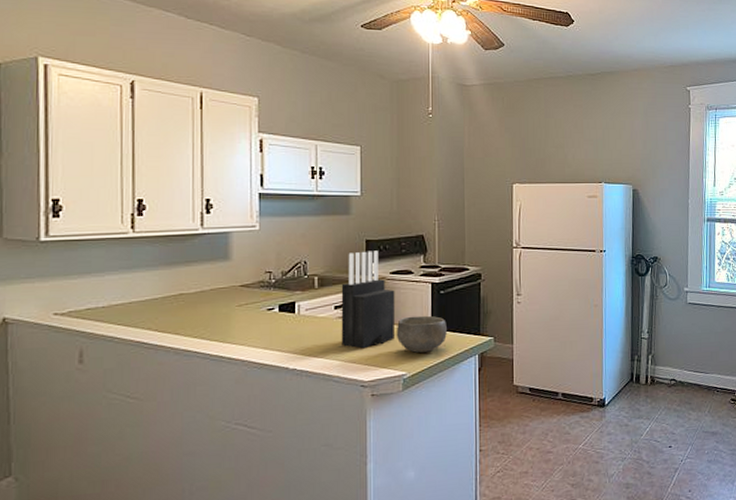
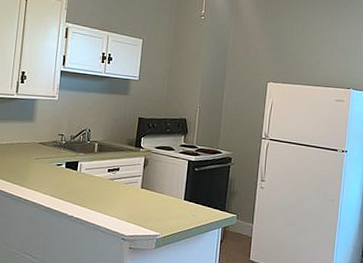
knife block: present [341,251,396,349] -> none [110,126,158,208]
bowl: present [396,315,447,353] -> none [154,186,198,219]

